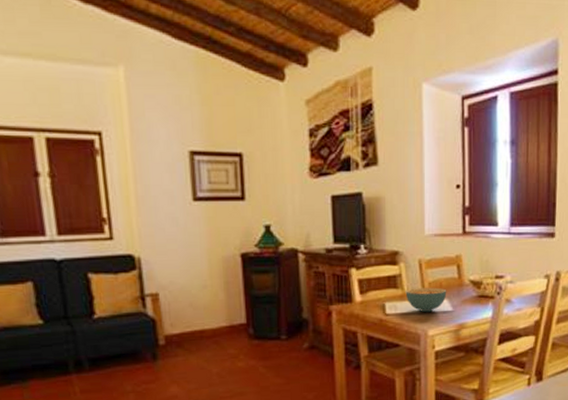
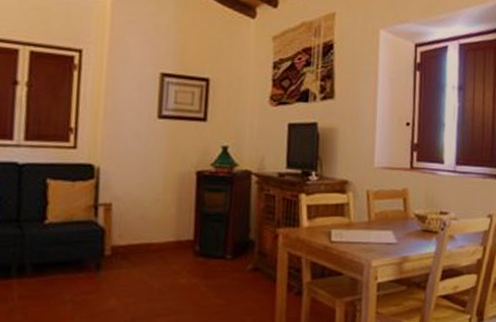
cereal bowl: present [405,287,447,313] -> none [352,217,392,243]

